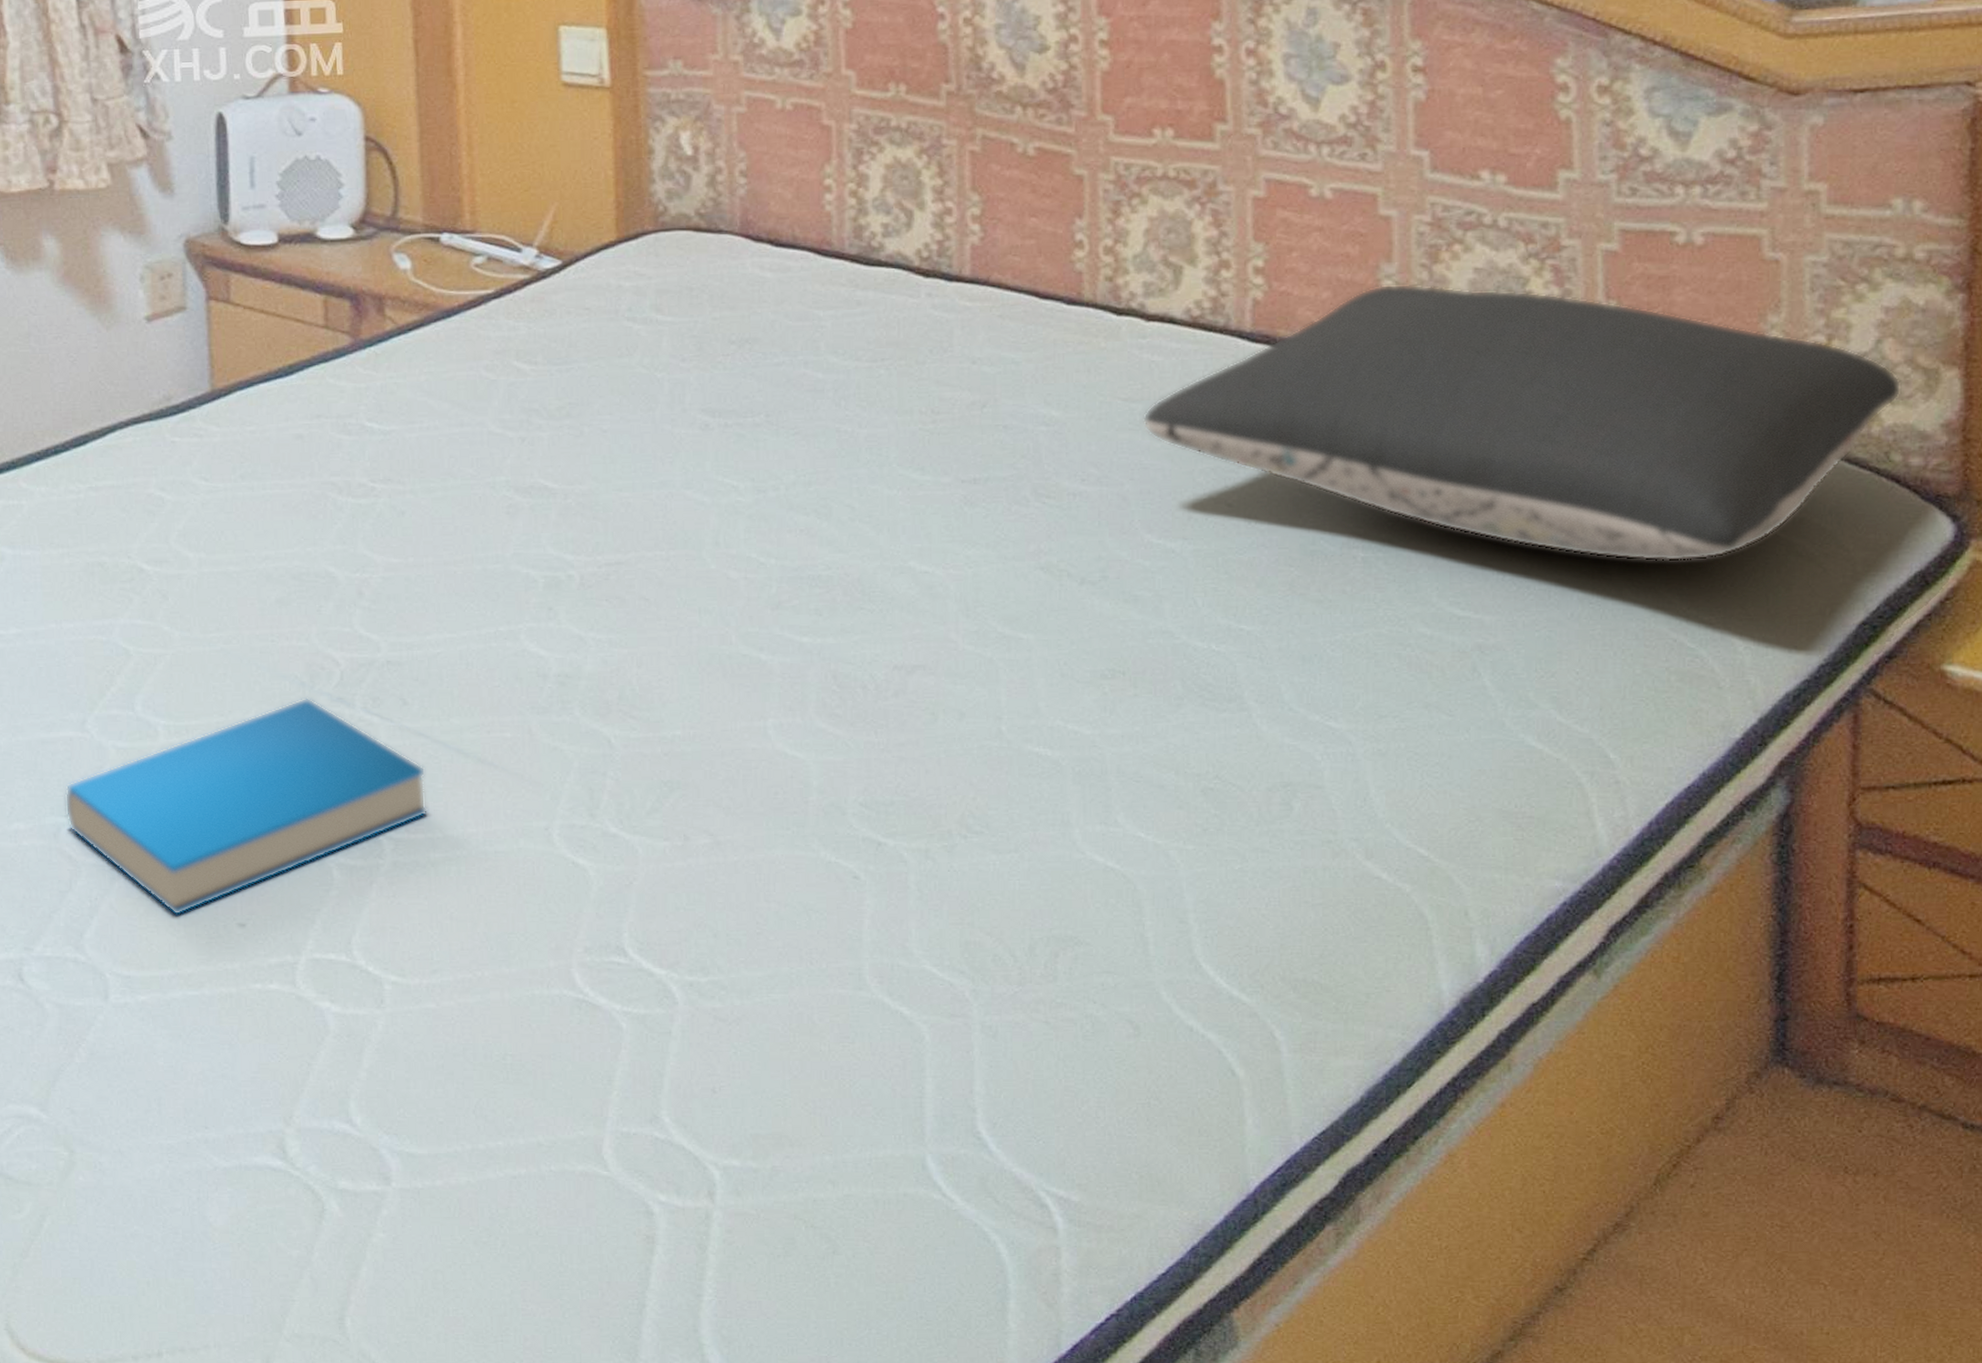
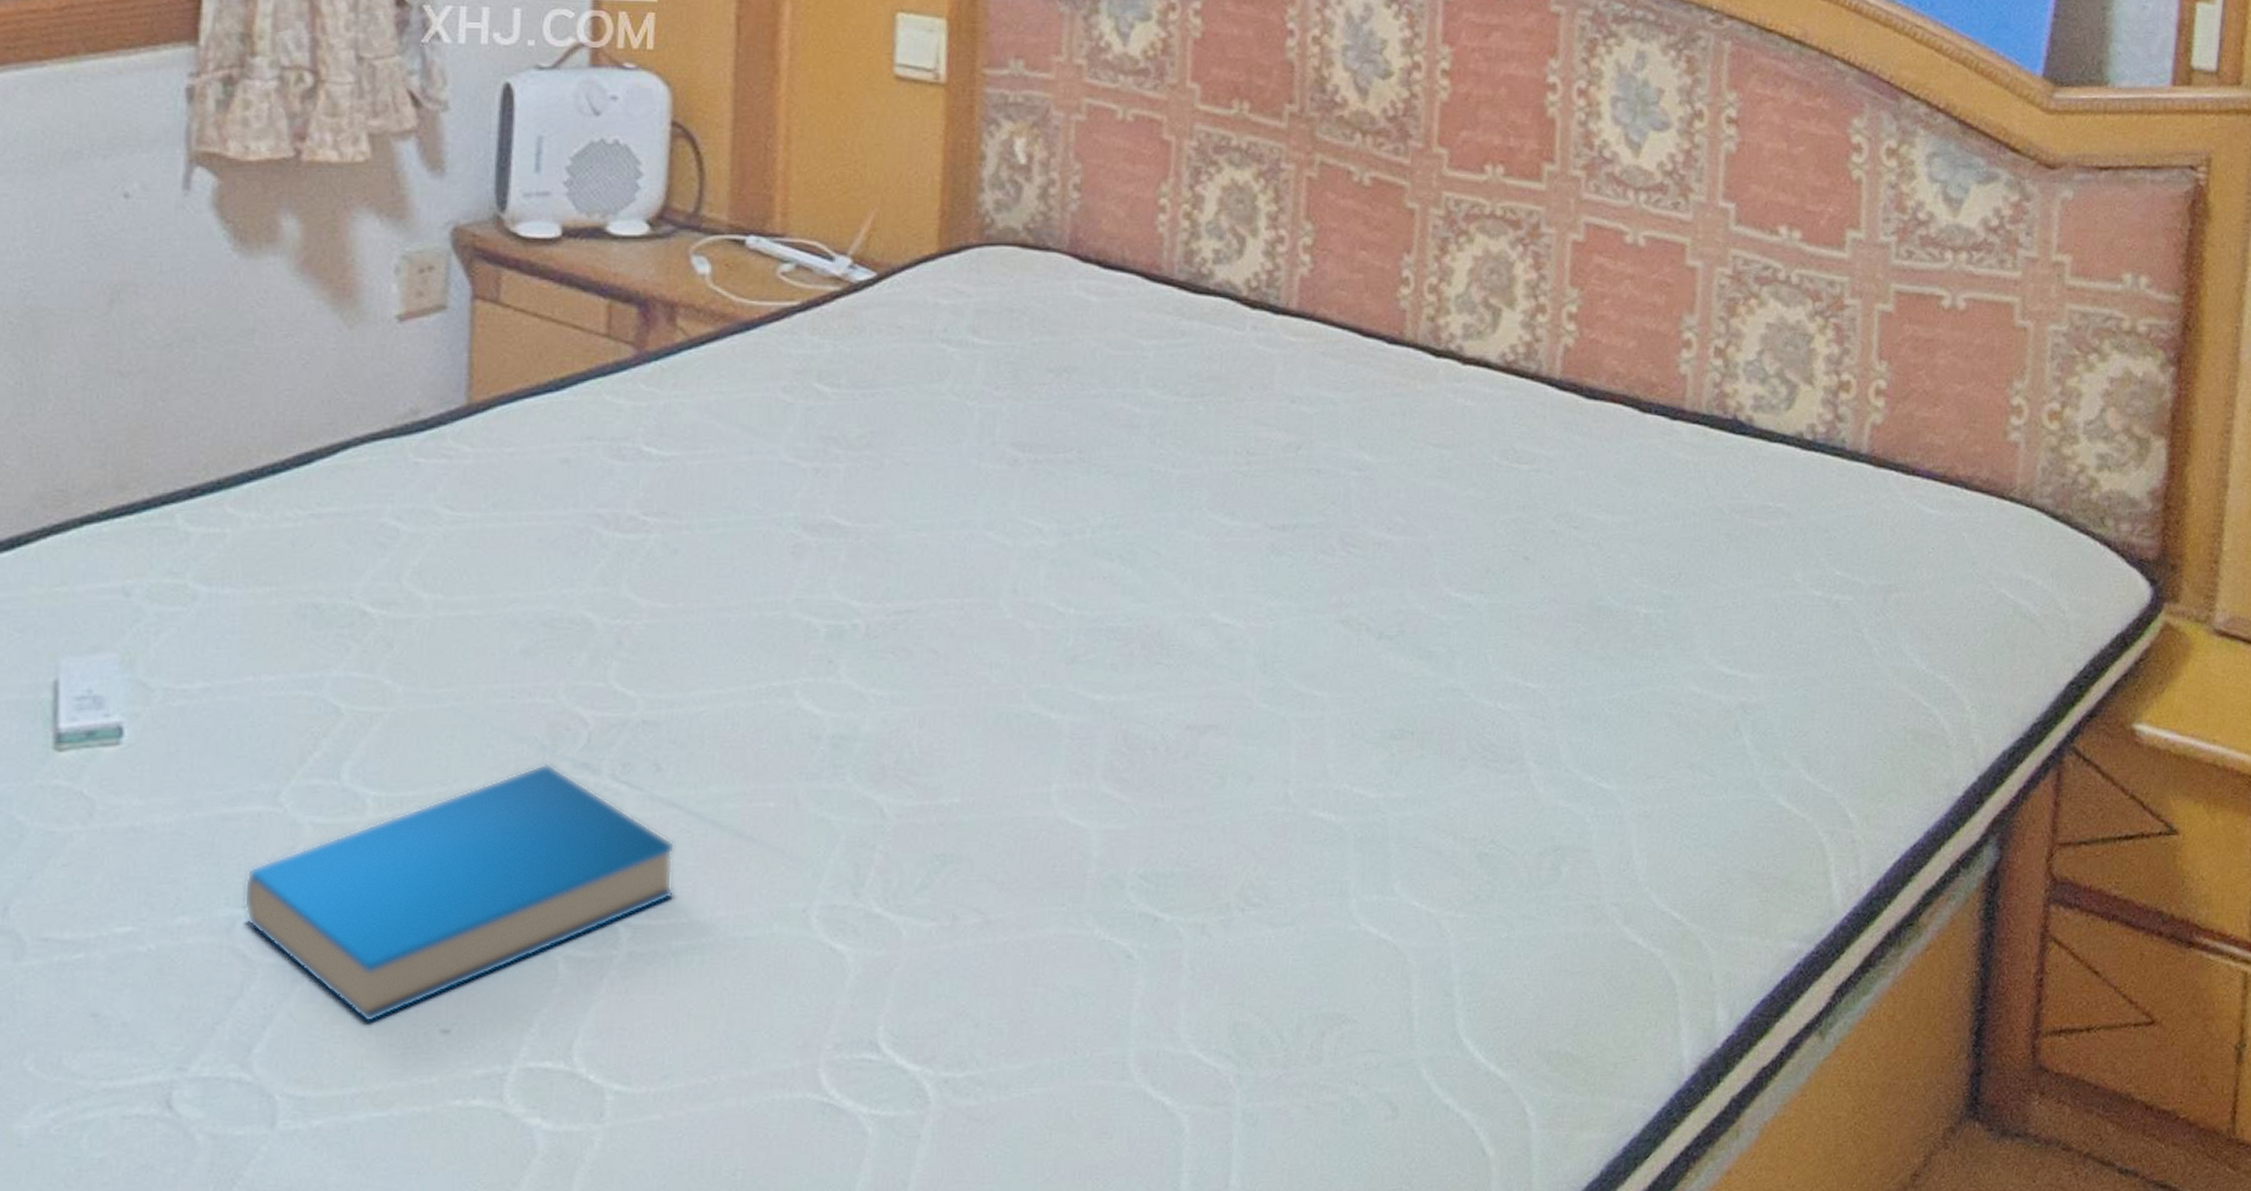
pillow: present [1143,283,1902,562] -> none [1451,336,2119,621]

